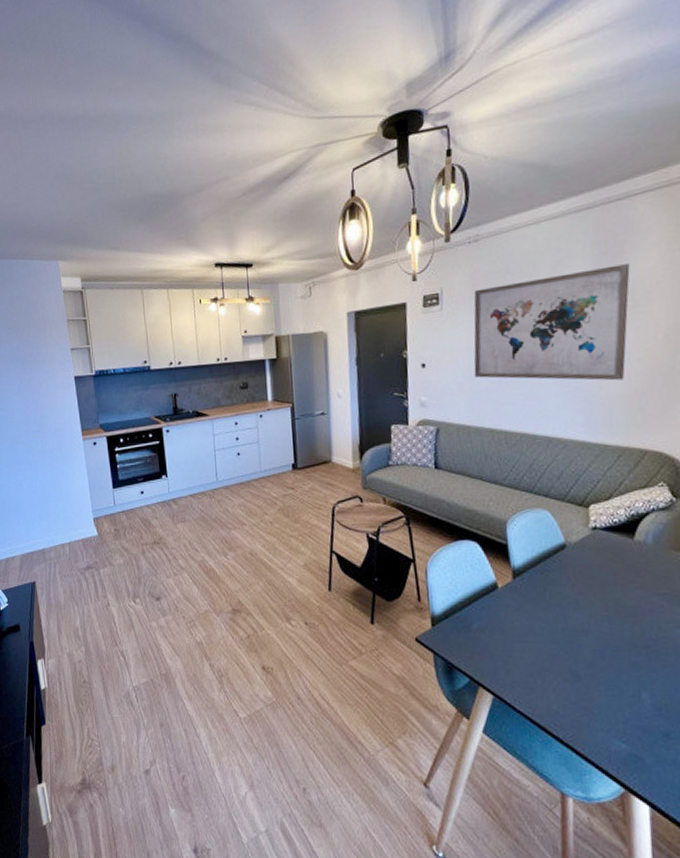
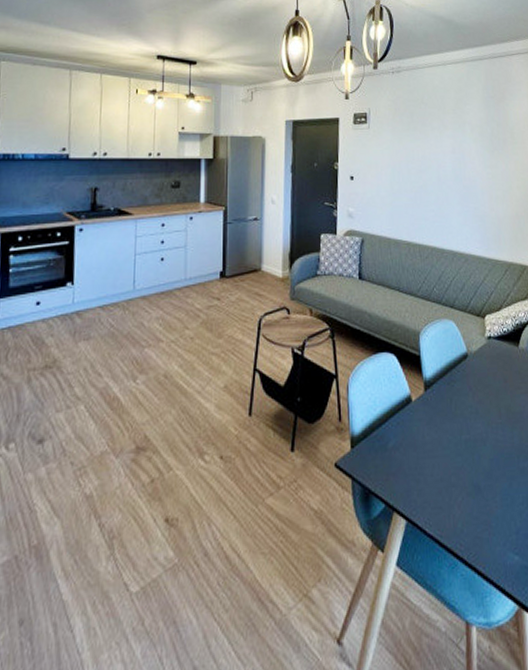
wall art: present [473,264,630,381] -> none [394,108,510,204]

